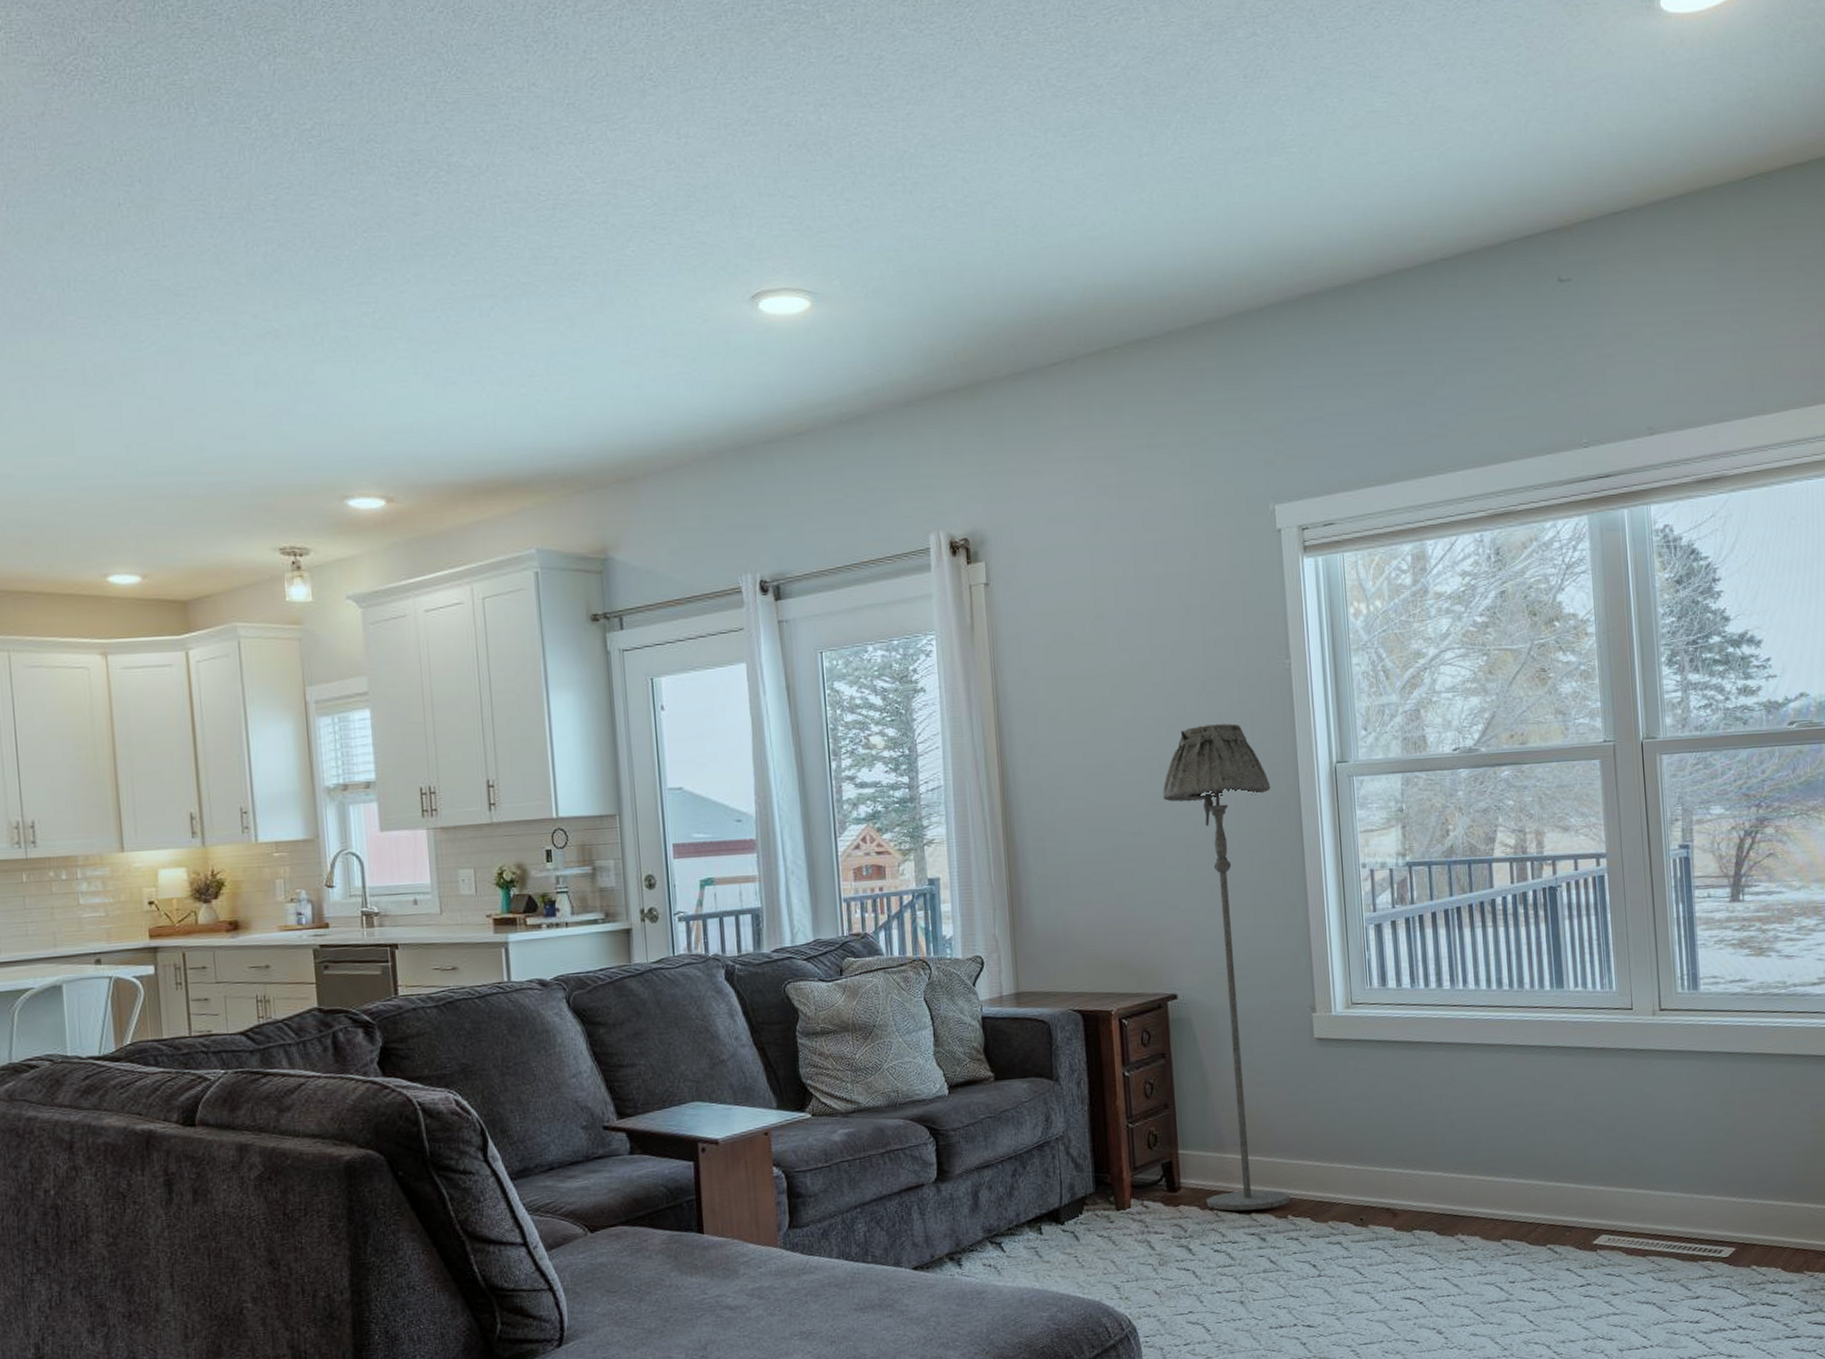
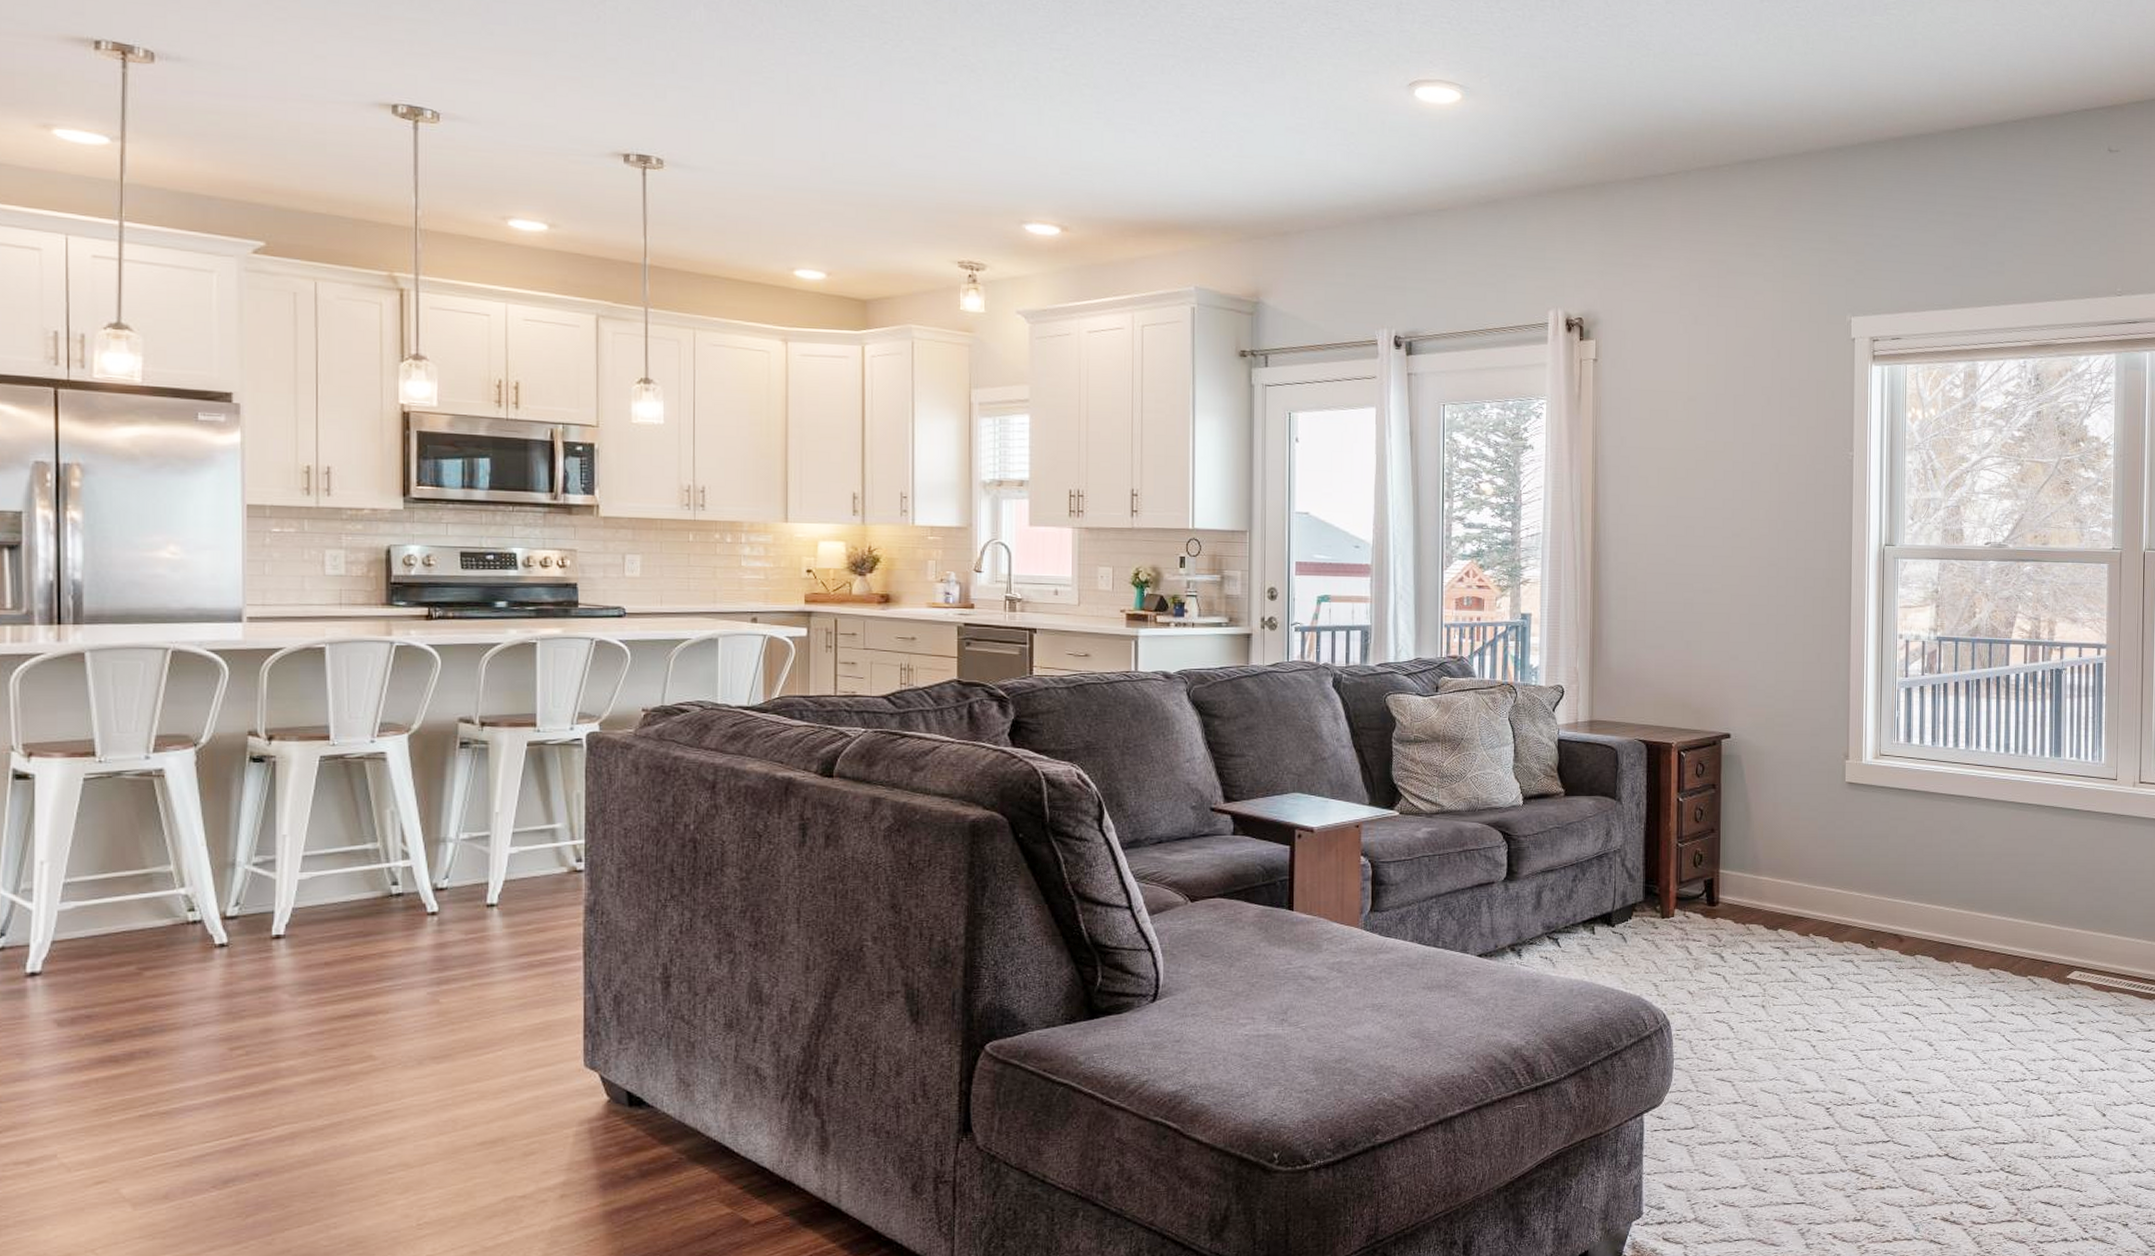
floor lamp: present [1162,723,1290,1211] -> none [1732,502,1827,927]

